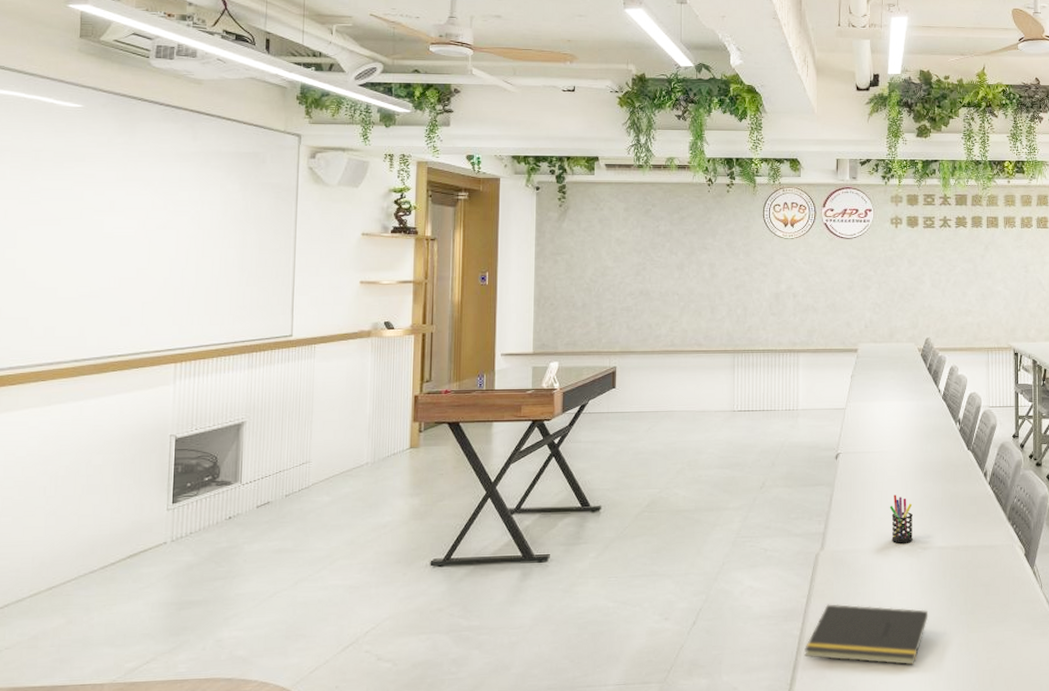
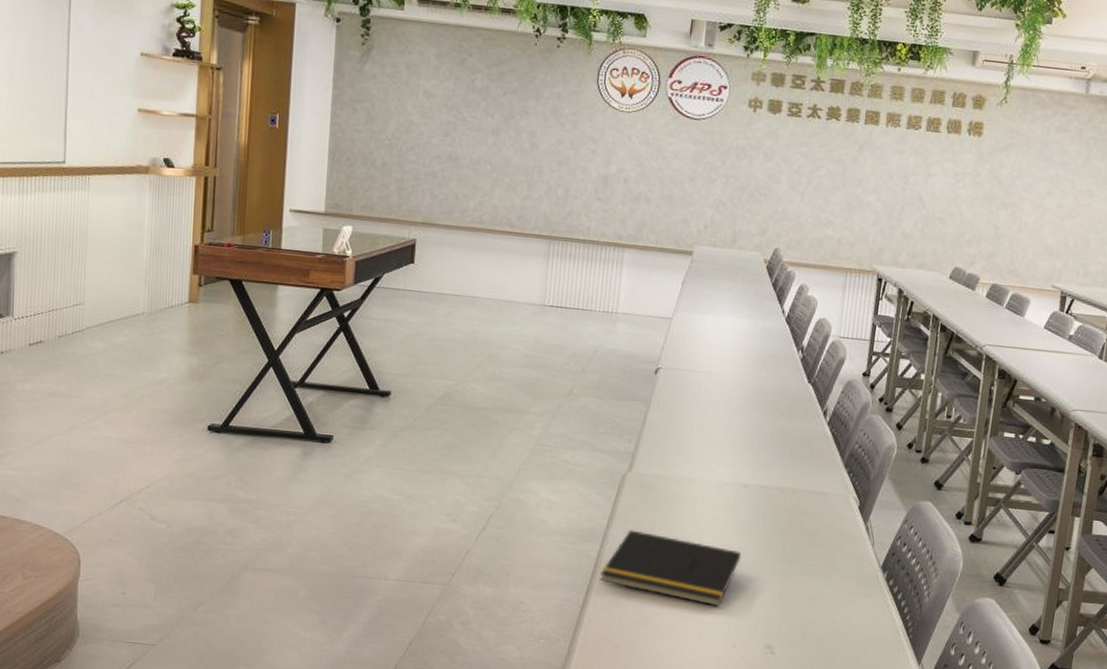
pen holder: present [889,494,913,544] -> none [709,422,737,477]

